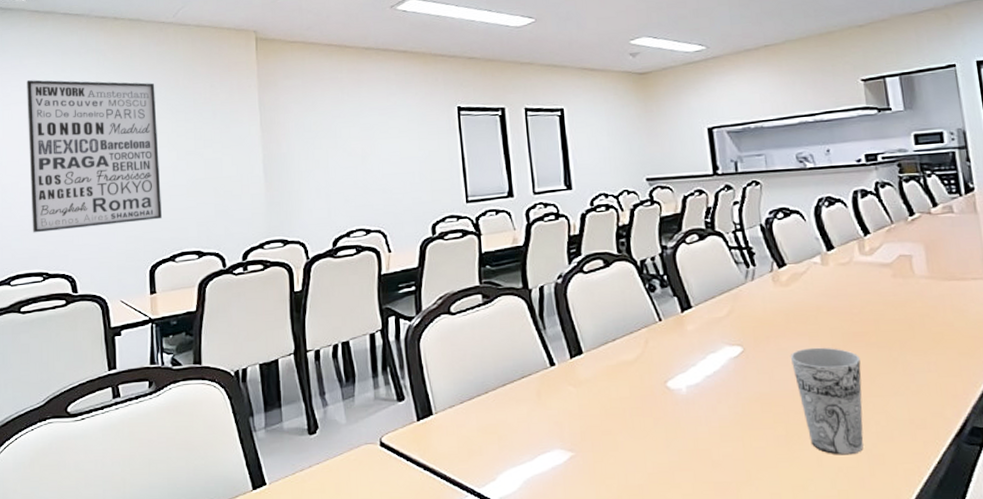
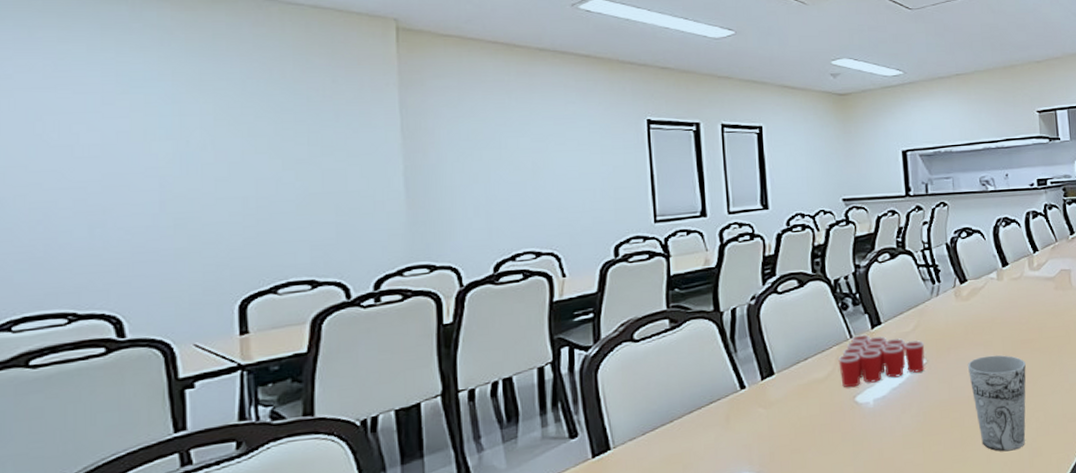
wall art: present [27,80,162,233] -> none [41,59,258,262]
cup: none [647,318,742,372] -> present [838,334,925,388]

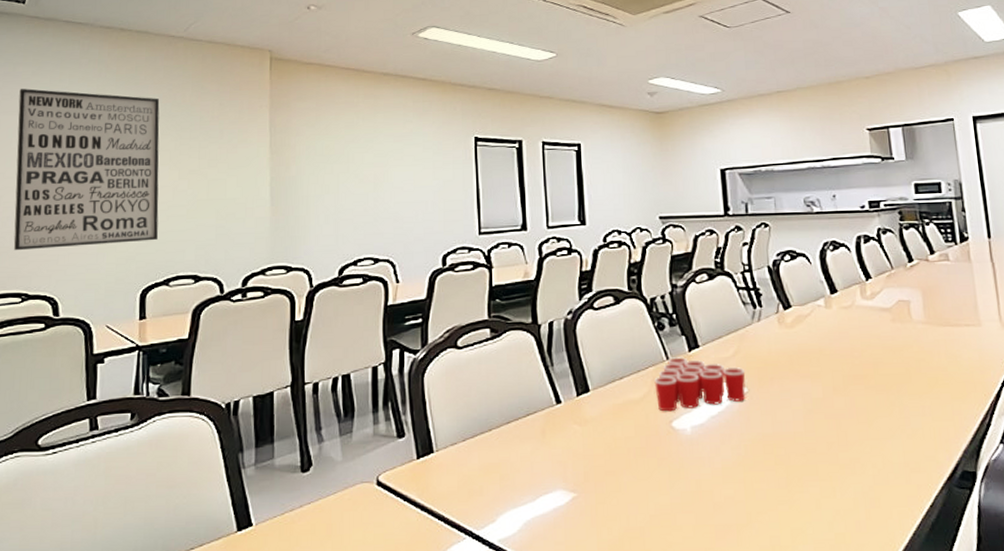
wall art: none [41,59,258,262] -> present [13,88,160,251]
cup: present [967,355,1026,452] -> none [792,389,861,498]

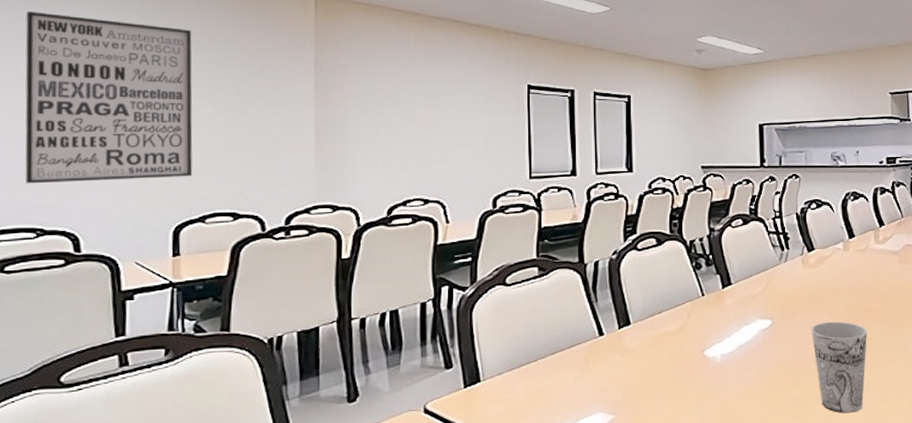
cup: present [654,357,746,412] -> none [690,293,771,342]
cup: none [792,389,861,498] -> present [811,321,867,413]

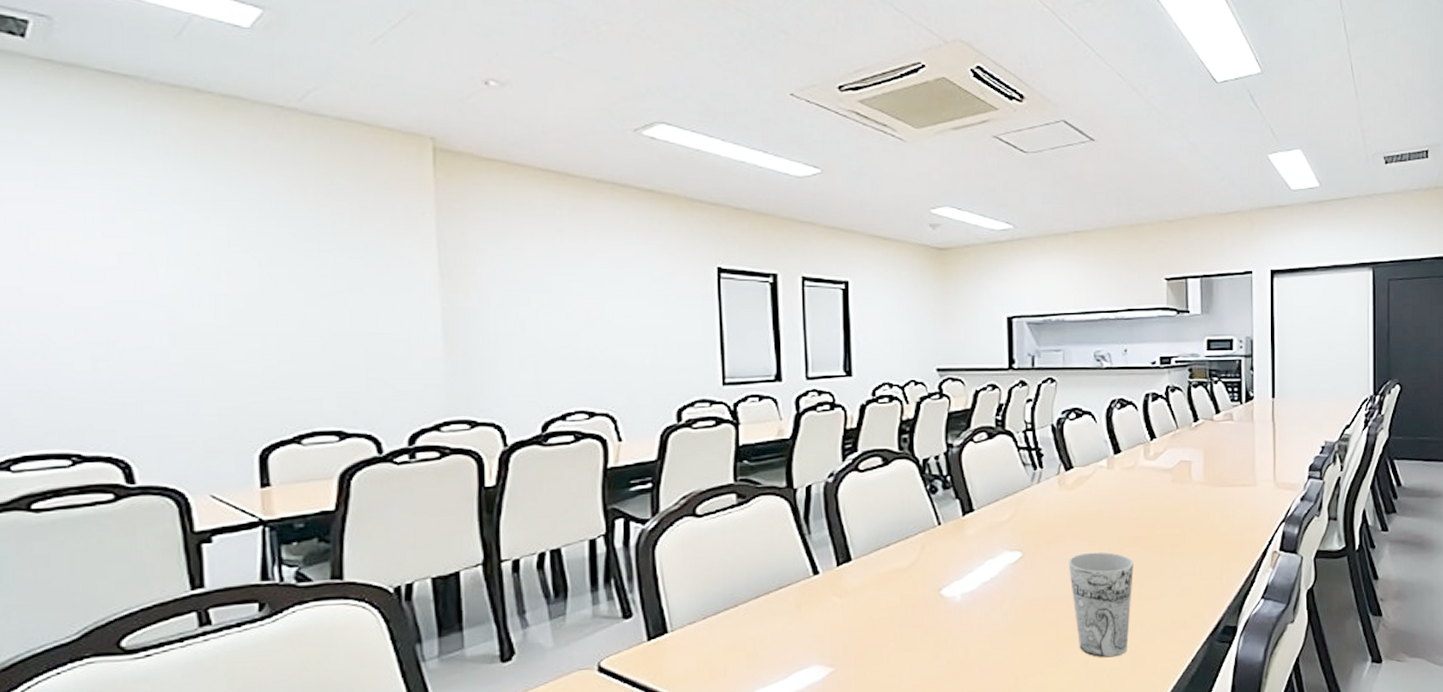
wall art: present [25,11,193,184] -> none [32,166,279,397]

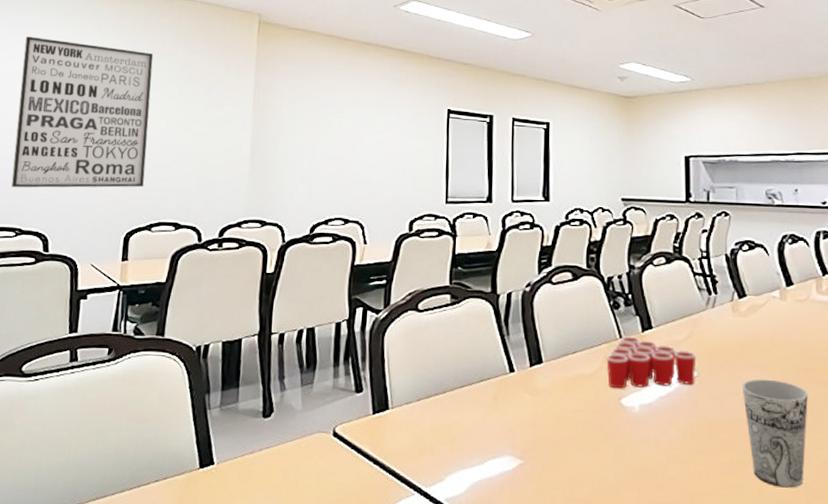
wall art: none [32,166,279,397] -> present [11,36,154,188]
cup: none [924,522,1021,580] -> present [606,336,697,389]

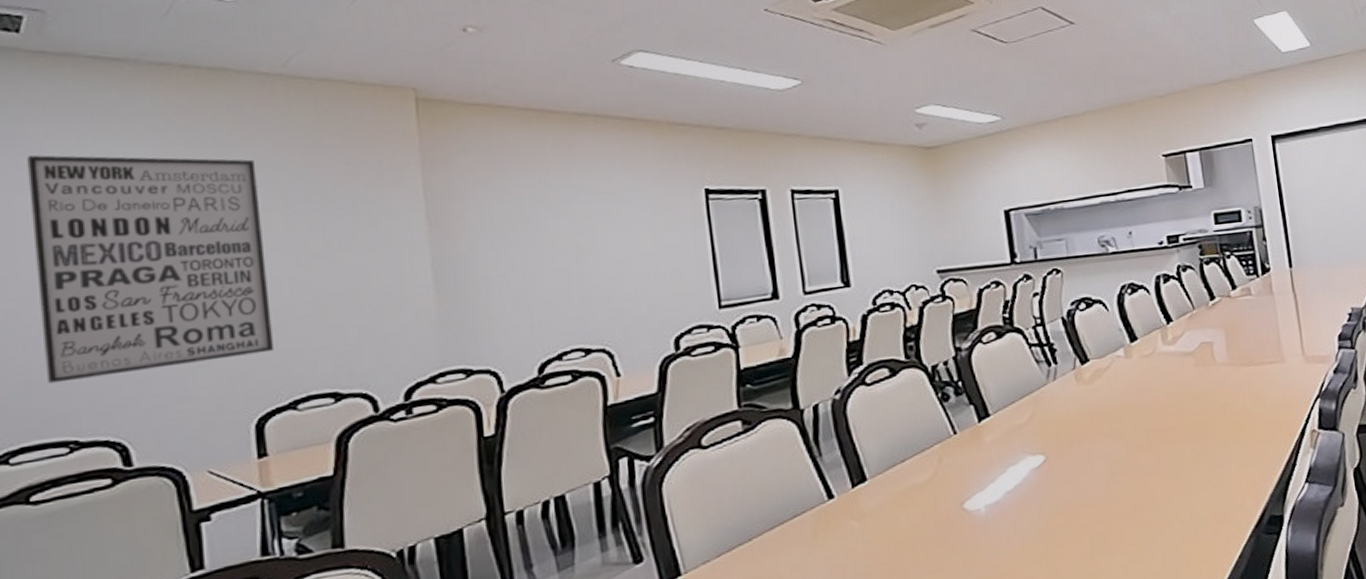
cup: present [606,336,697,389] -> none [941,429,1044,493]
cup: present [741,379,808,488] -> none [1094,447,1169,562]

